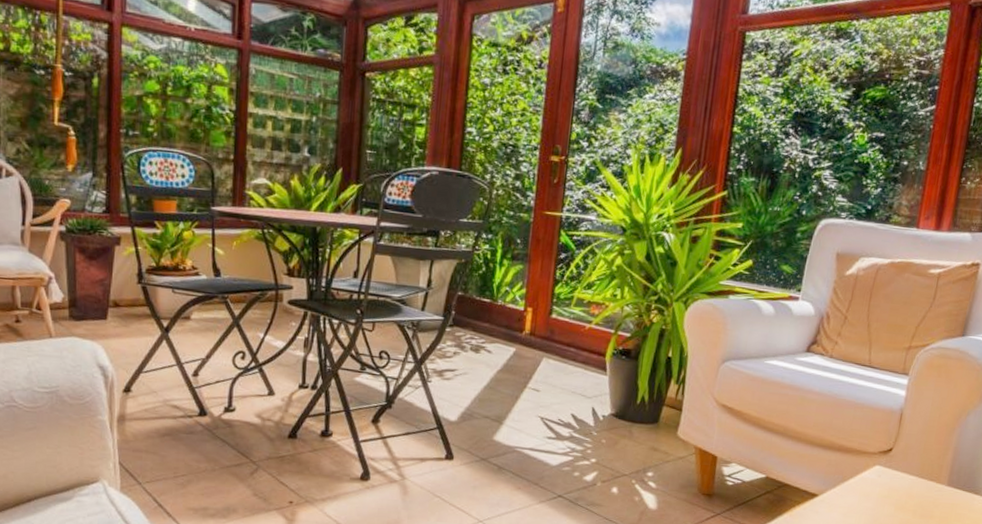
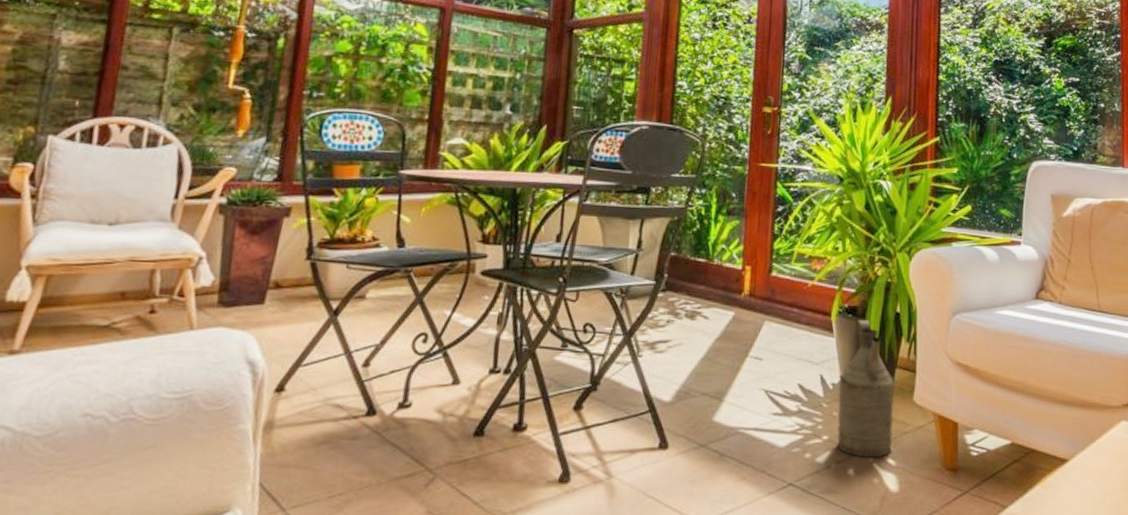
watering can: none [603,361,662,480] -> present [837,319,896,458]

